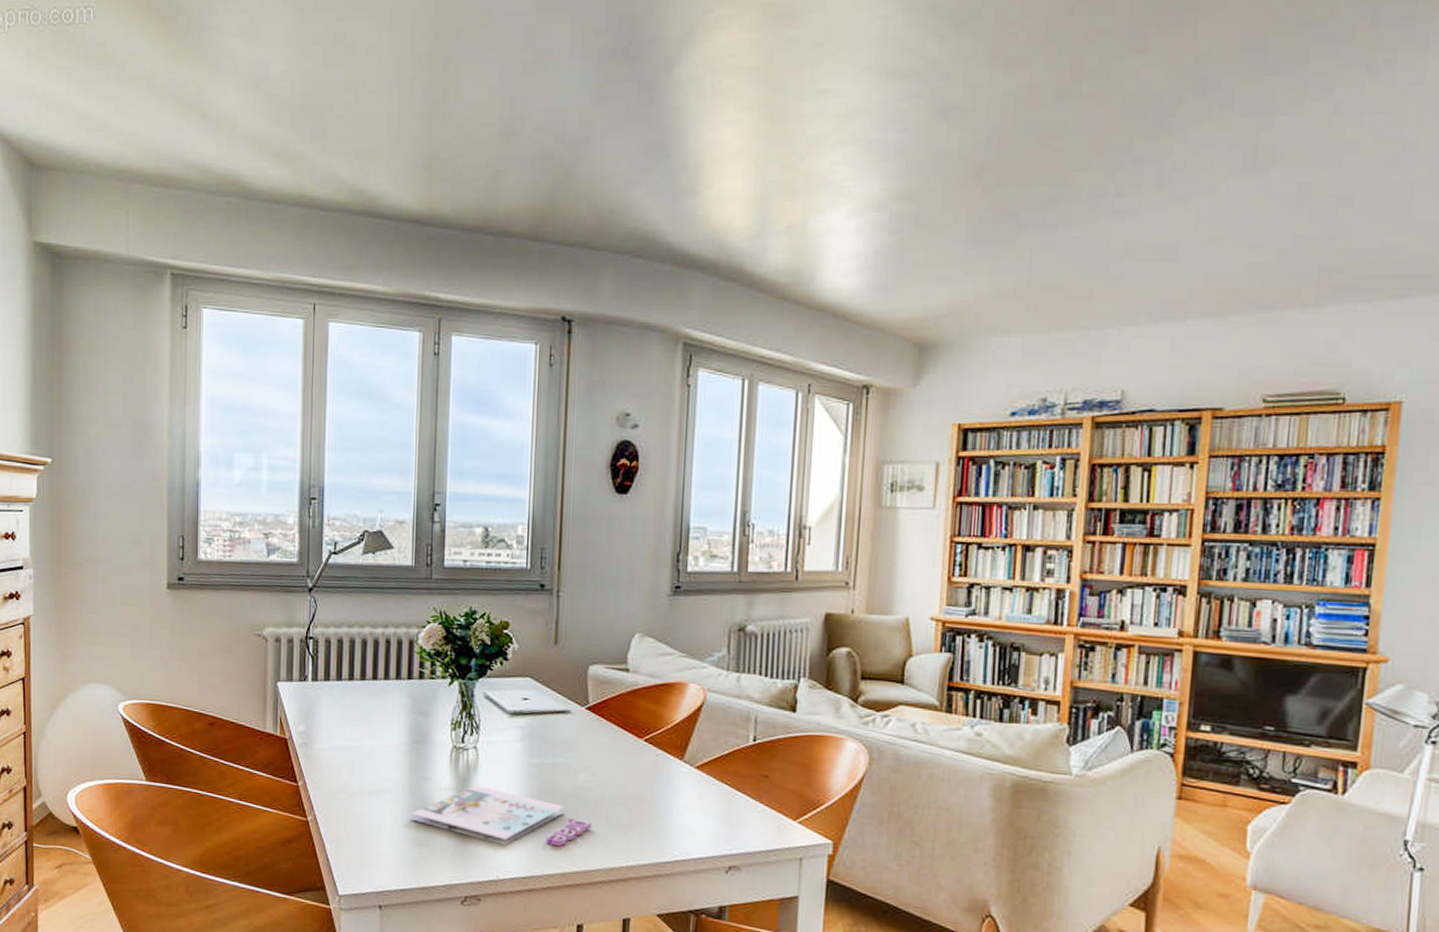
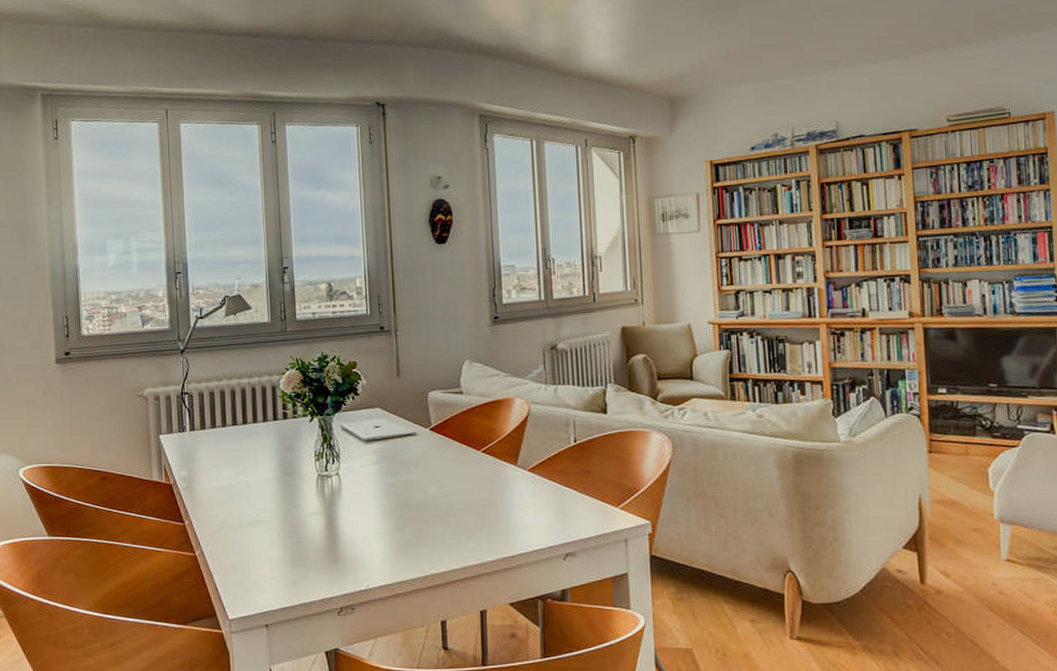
magazine: present [410,786,592,846] -> none [286,507,445,558]

